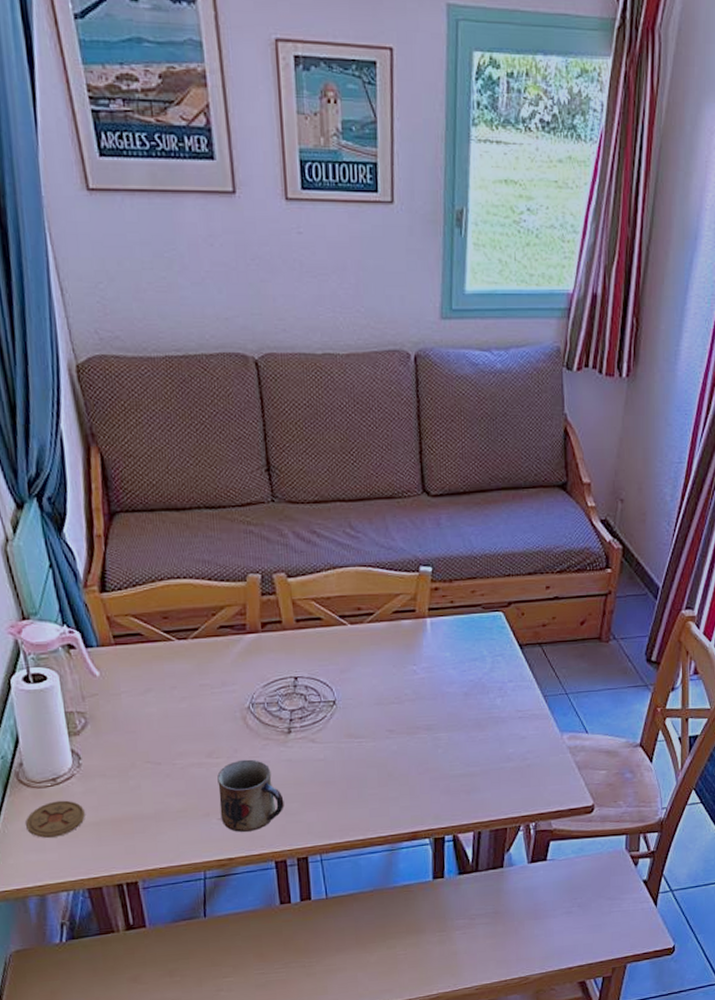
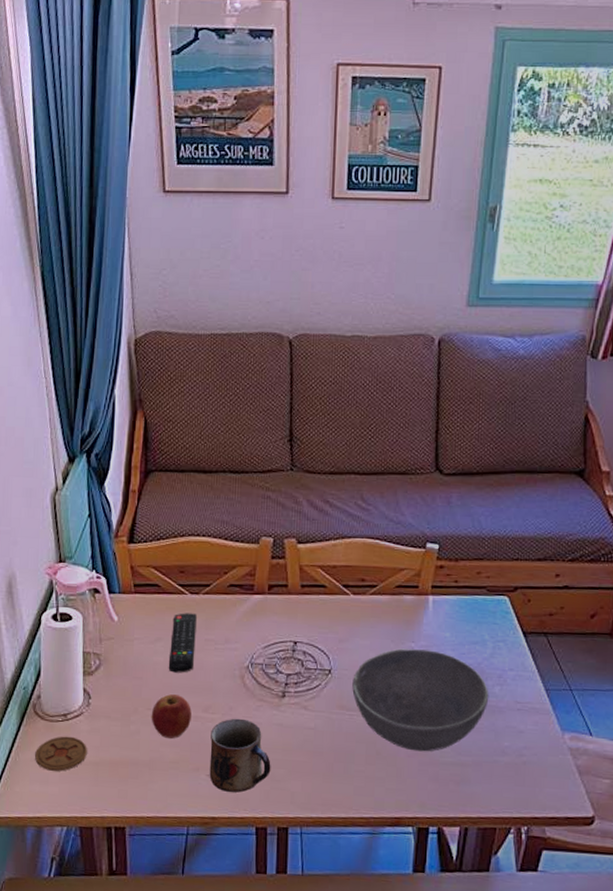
apple: none [150,744,195,788] -> present [151,694,192,739]
remote control: none [162,659,191,722] -> present [168,613,197,673]
bowl: none [358,671,492,769] -> present [352,648,489,752]

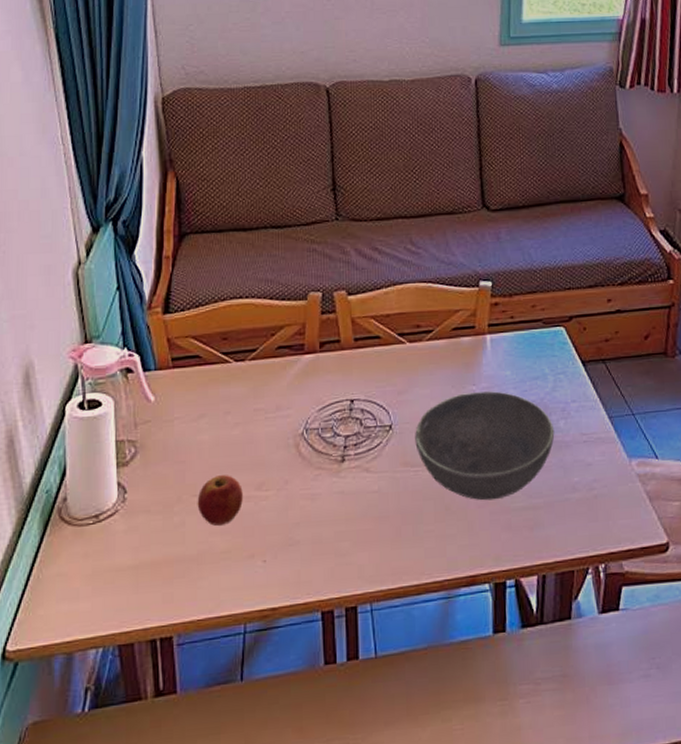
coaster: present [35,736,87,772] -> none [62,540,124,584]
remote control: present [168,613,197,673] -> none [214,382,244,451]
mug: present [209,718,271,793] -> none [266,491,334,577]

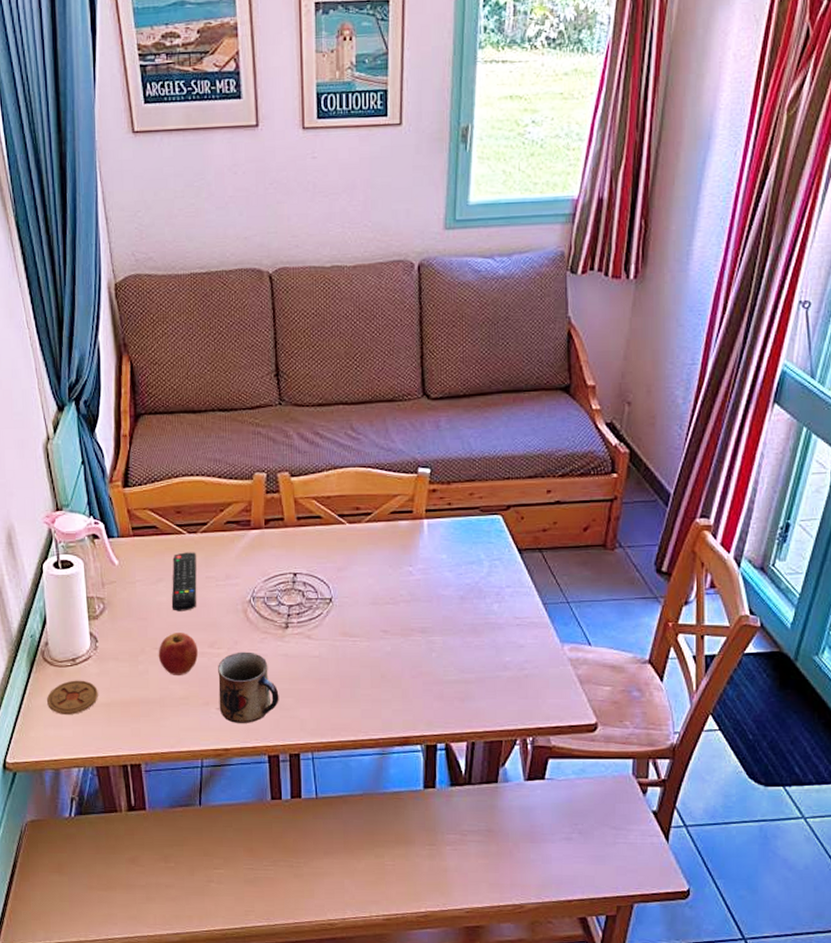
coaster: none [62,540,124,584] -> present [47,680,98,714]
remote control: none [214,382,244,451] -> present [171,552,197,611]
mug: none [266,491,334,577] -> present [218,651,279,723]
bowl: present [415,391,555,501] -> none [353,573,488,672]

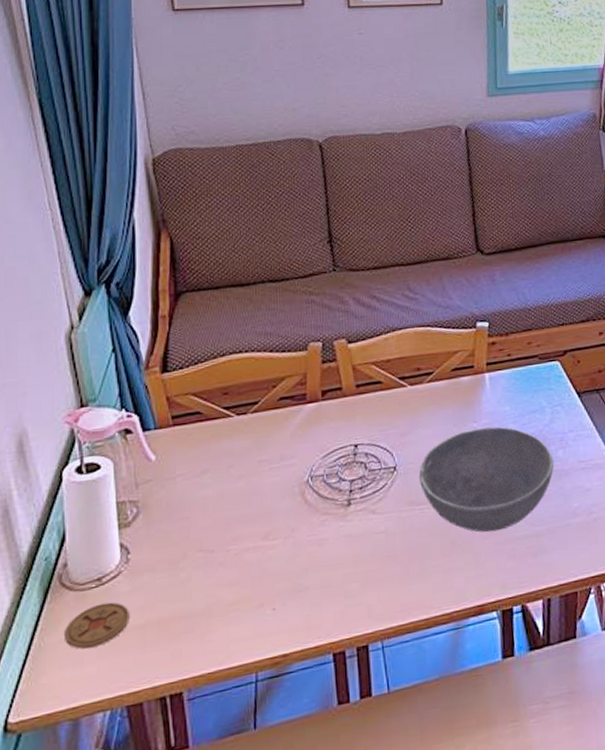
apple: present [158,633,198,675] -> none [203,527,250,579]
remote control: present [171,552,197,611] -> none [218,435,248,505]
mug: present [218,651,279,723] -> none [273,538,343,623]
bowl: none [353,573,488,672] -> present [419,426,554,533]

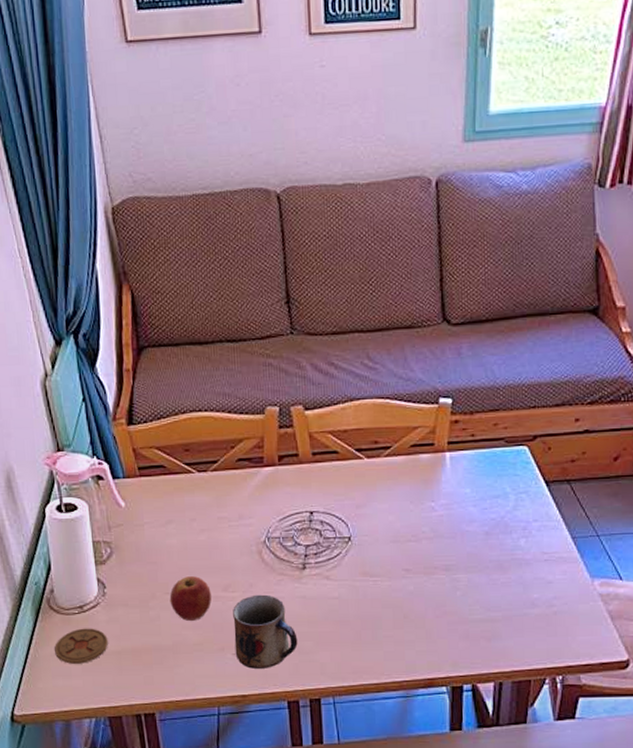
apple: none [203,527,250,579] -> present [169,576,211,621]
mug: none [273,538,343,623] -> present [233,594,298,669]
bowl: present [419,426,554,533] -> none [373,508,515,611]

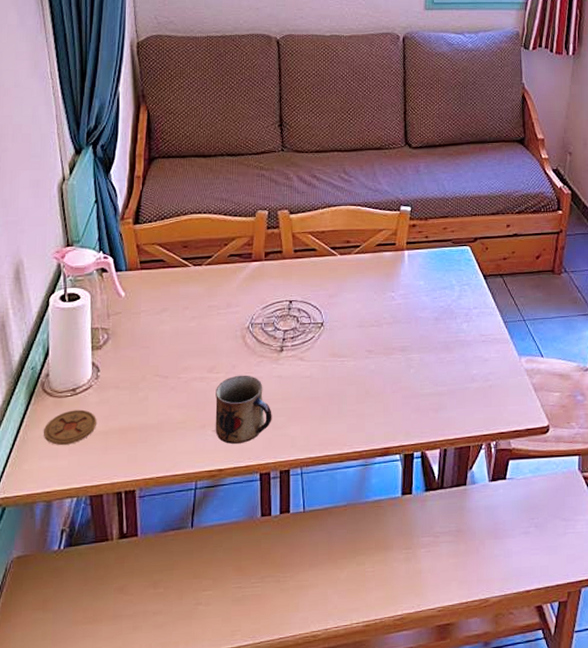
apple: present [169,576,211,621] -> none [158,359,197,401]

